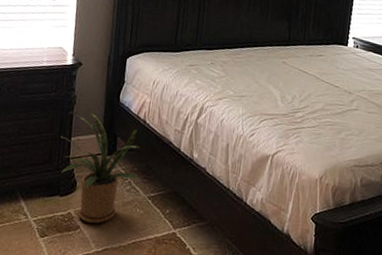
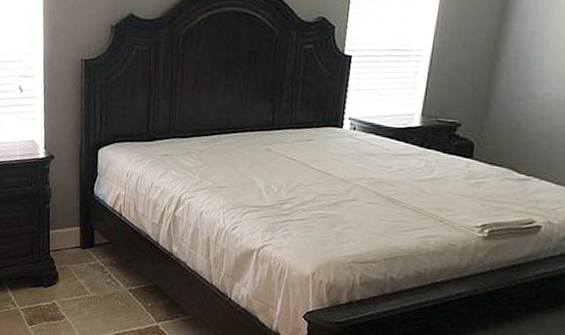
house plant: present [60,112,140,224] -> none [39,205,119,314]

